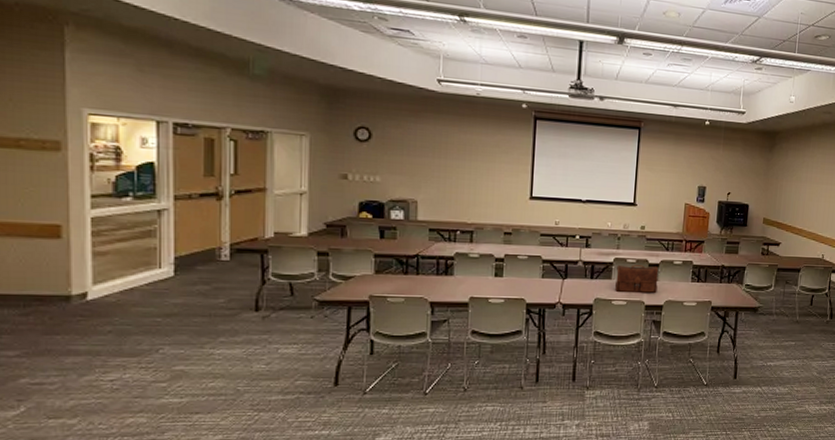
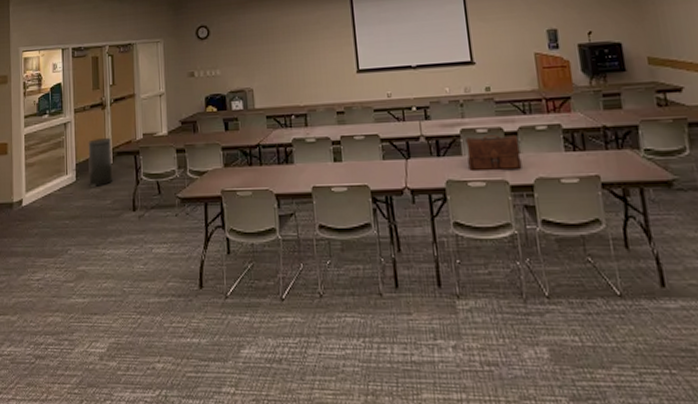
pedal bin: none [194,231,228,284] -> present [88,137,112,187]

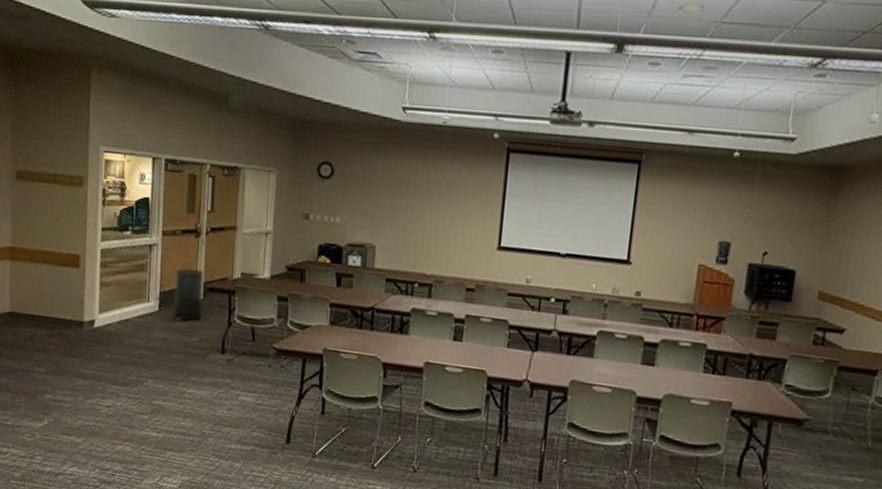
briefcase: present [465,134,522,172] -> none [596,339,658,383]

